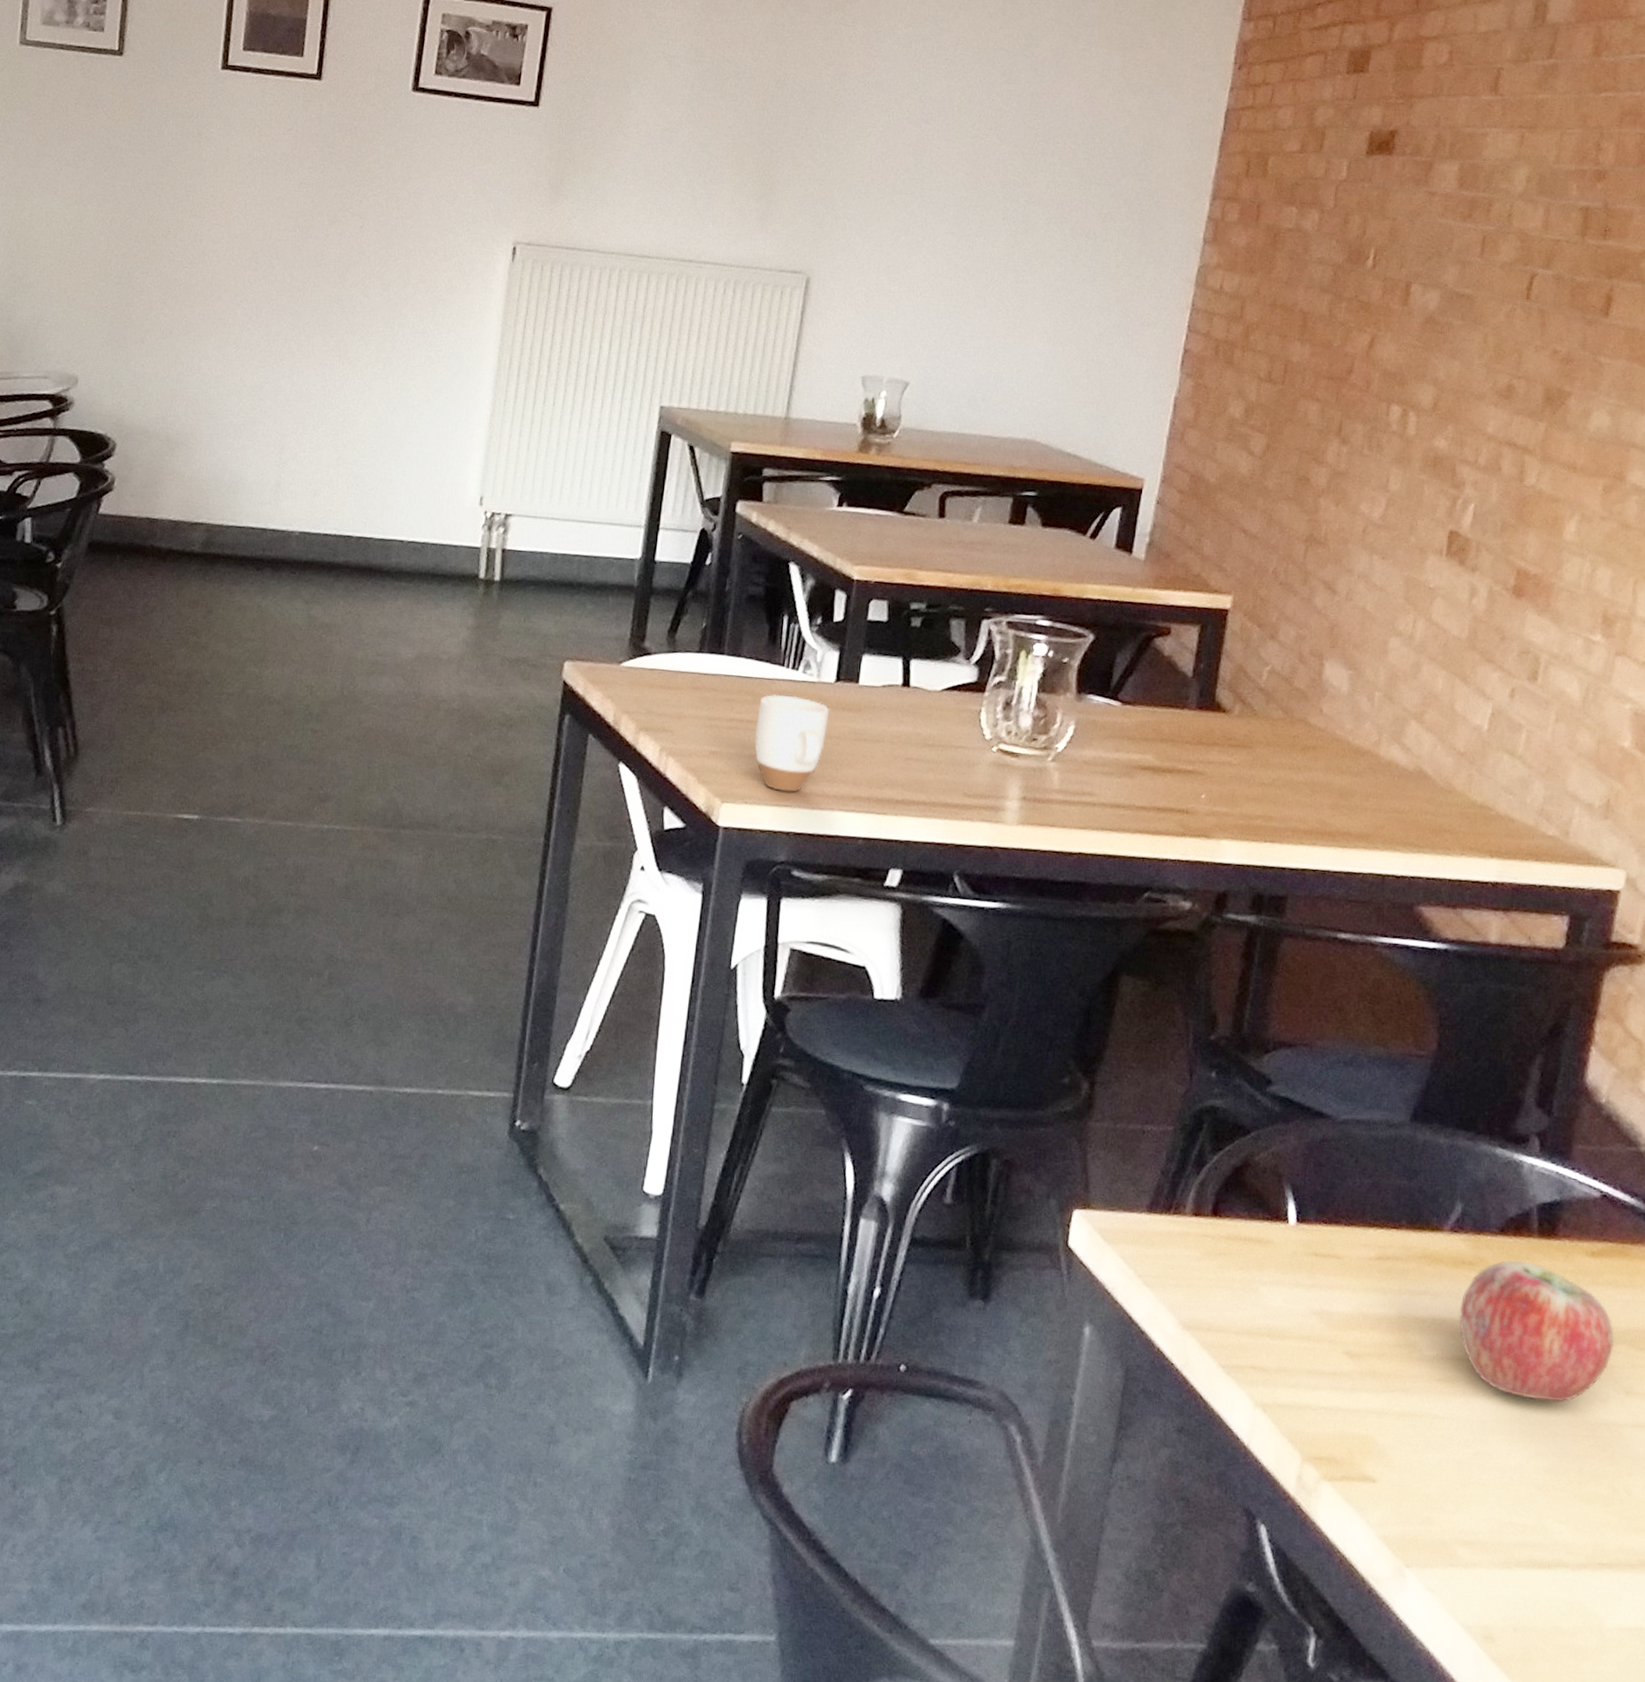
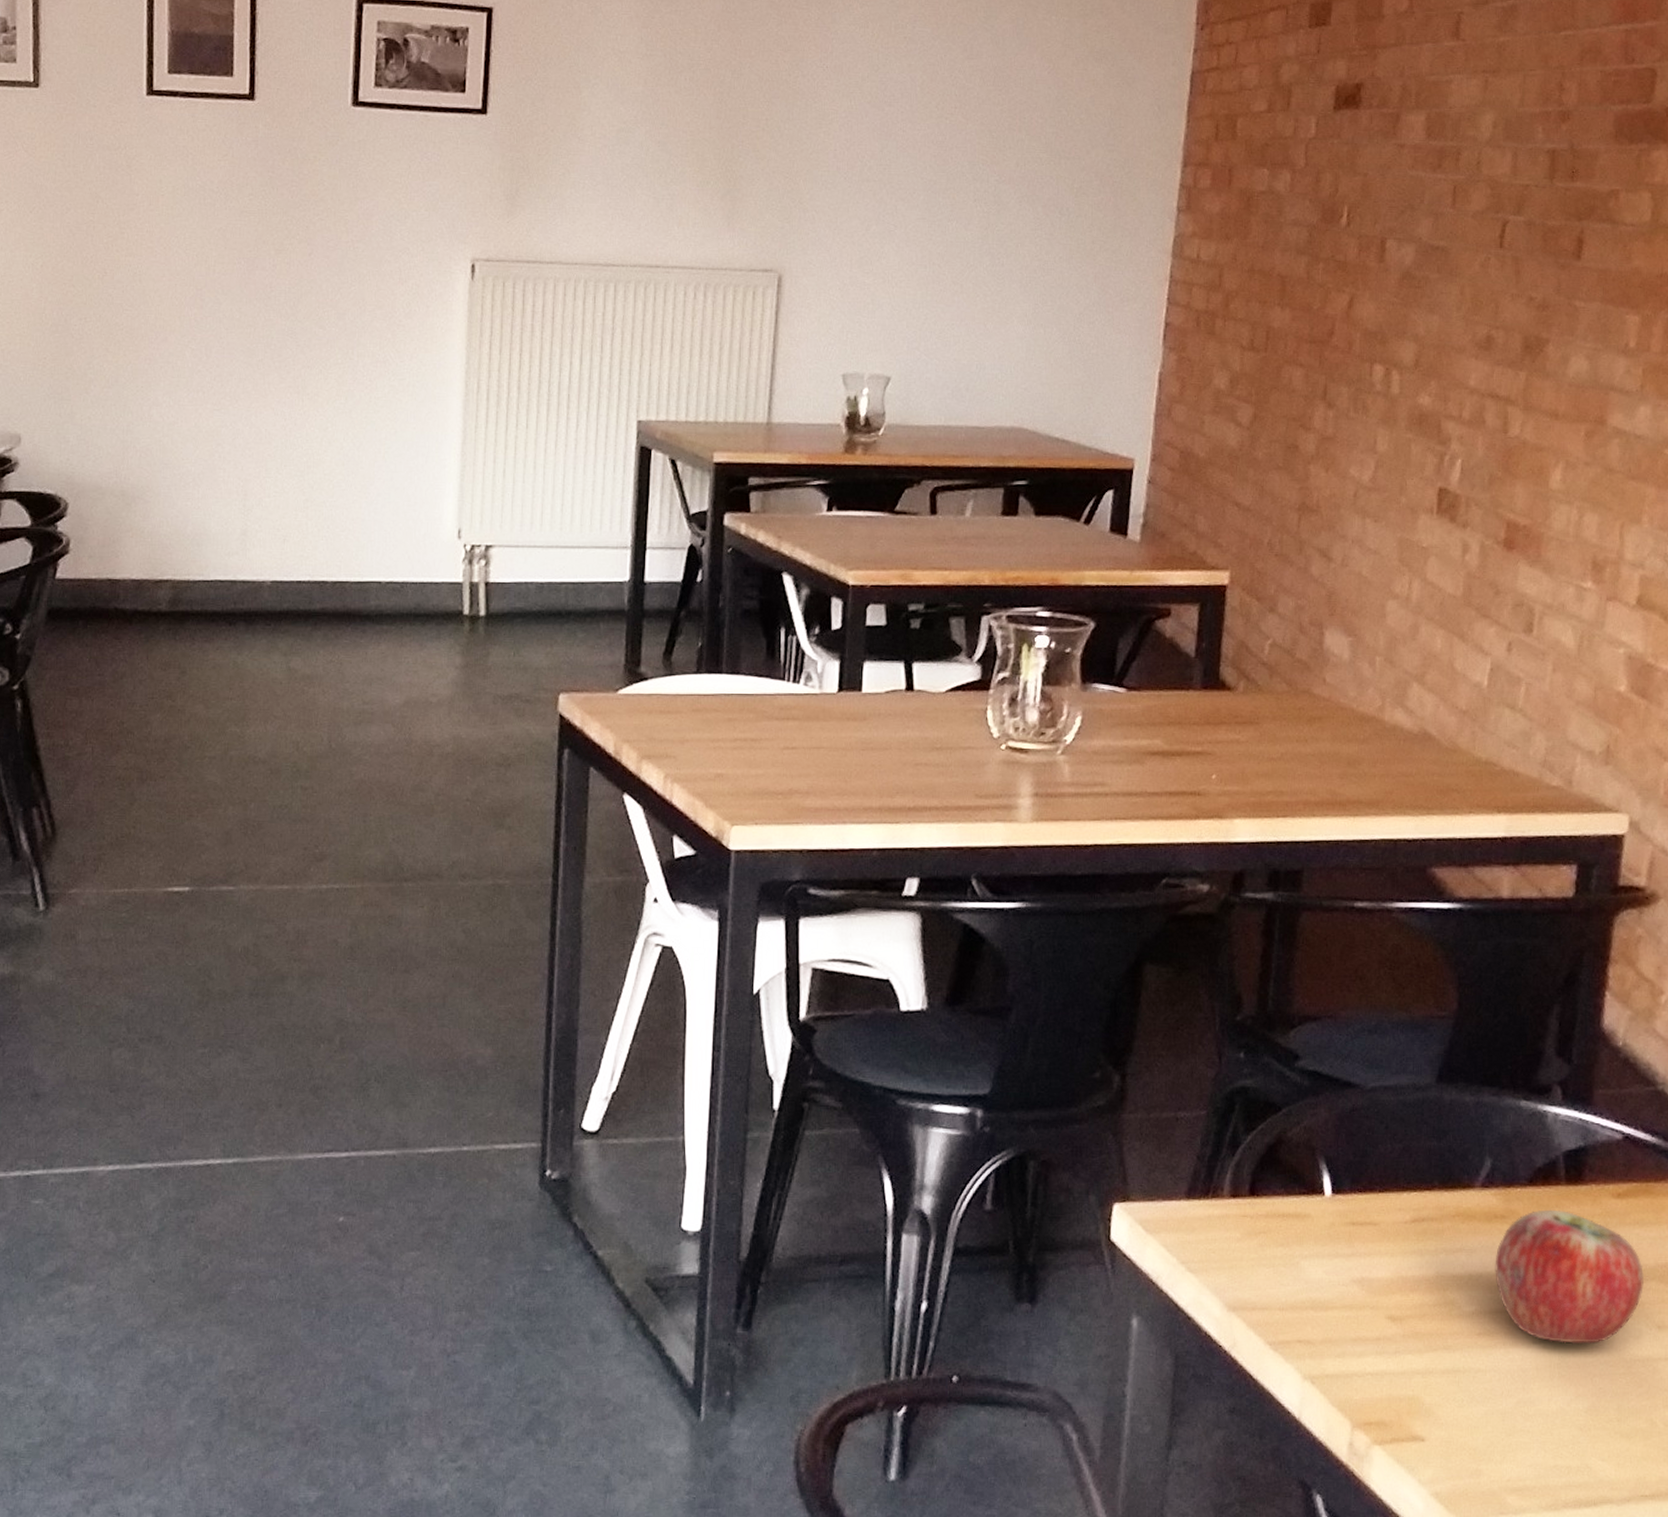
mug: present [755,694,830,792] -> none [761,709,835,809]

